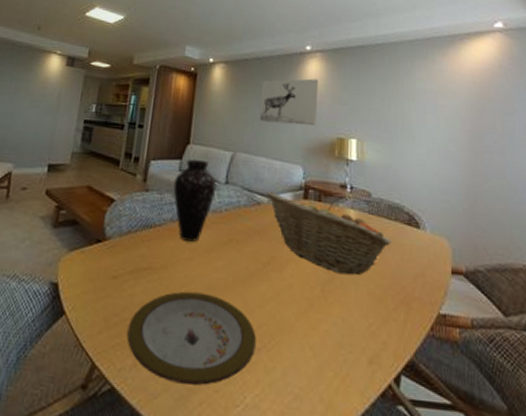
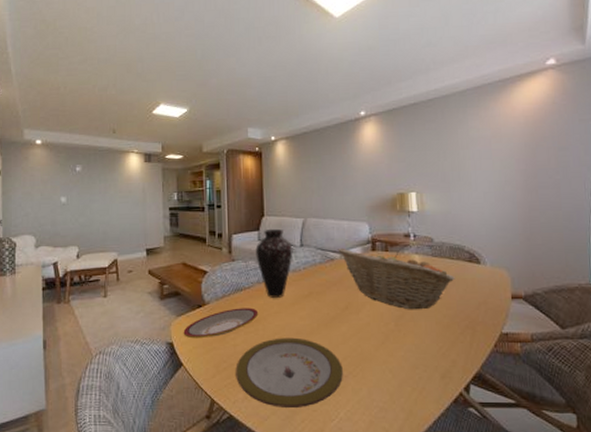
plate: none [72,248,167,282] -> present [183,308,259,339]
wall art: present [259,78,319,127] -> none [322,142,377,188]

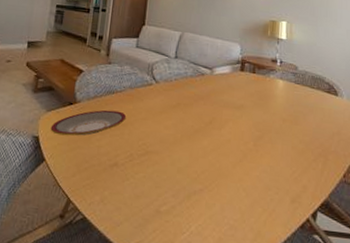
plate: present [236,337,343,407] -> none [95,144,200,217]
vase: present [255,228,293,298] -> none [131,37,168,105]
fruit basket: present [338,247,455,310] -> none [209,64,314,133]

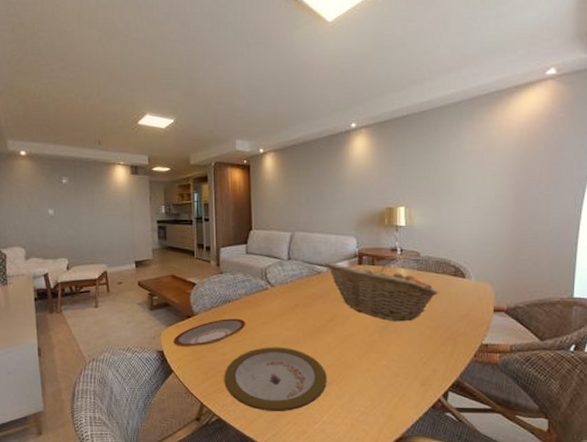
plate: none [95,144,200,217] -> present [224,347,327,411]
fruit basket: none [209,64,314,133] -> present [325,261,439,322]

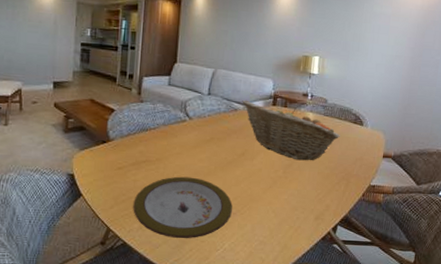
plate: present [173,318,246,347] -> none [85,146,161,172]

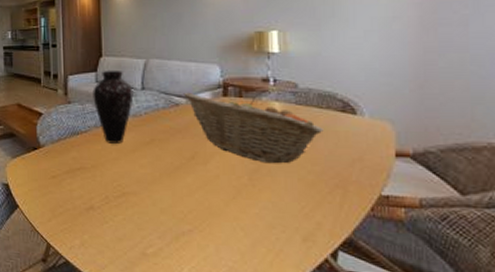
plate: present [133,176,233,238] -> none [72,185,188,259]
vase: none [164,75,201,140] -> present [93,70,134,144]

